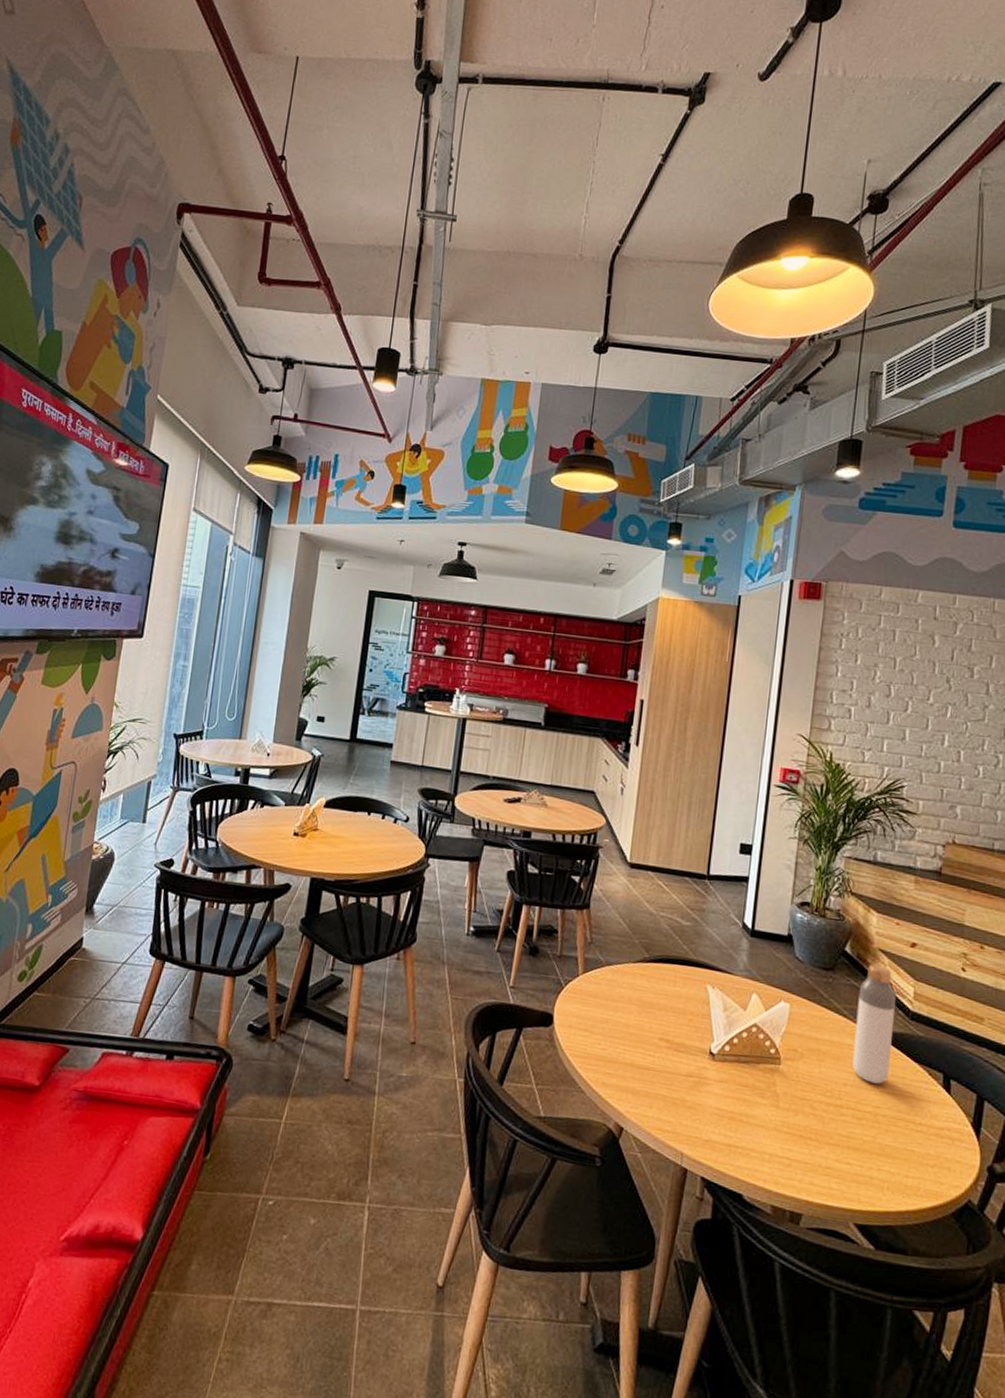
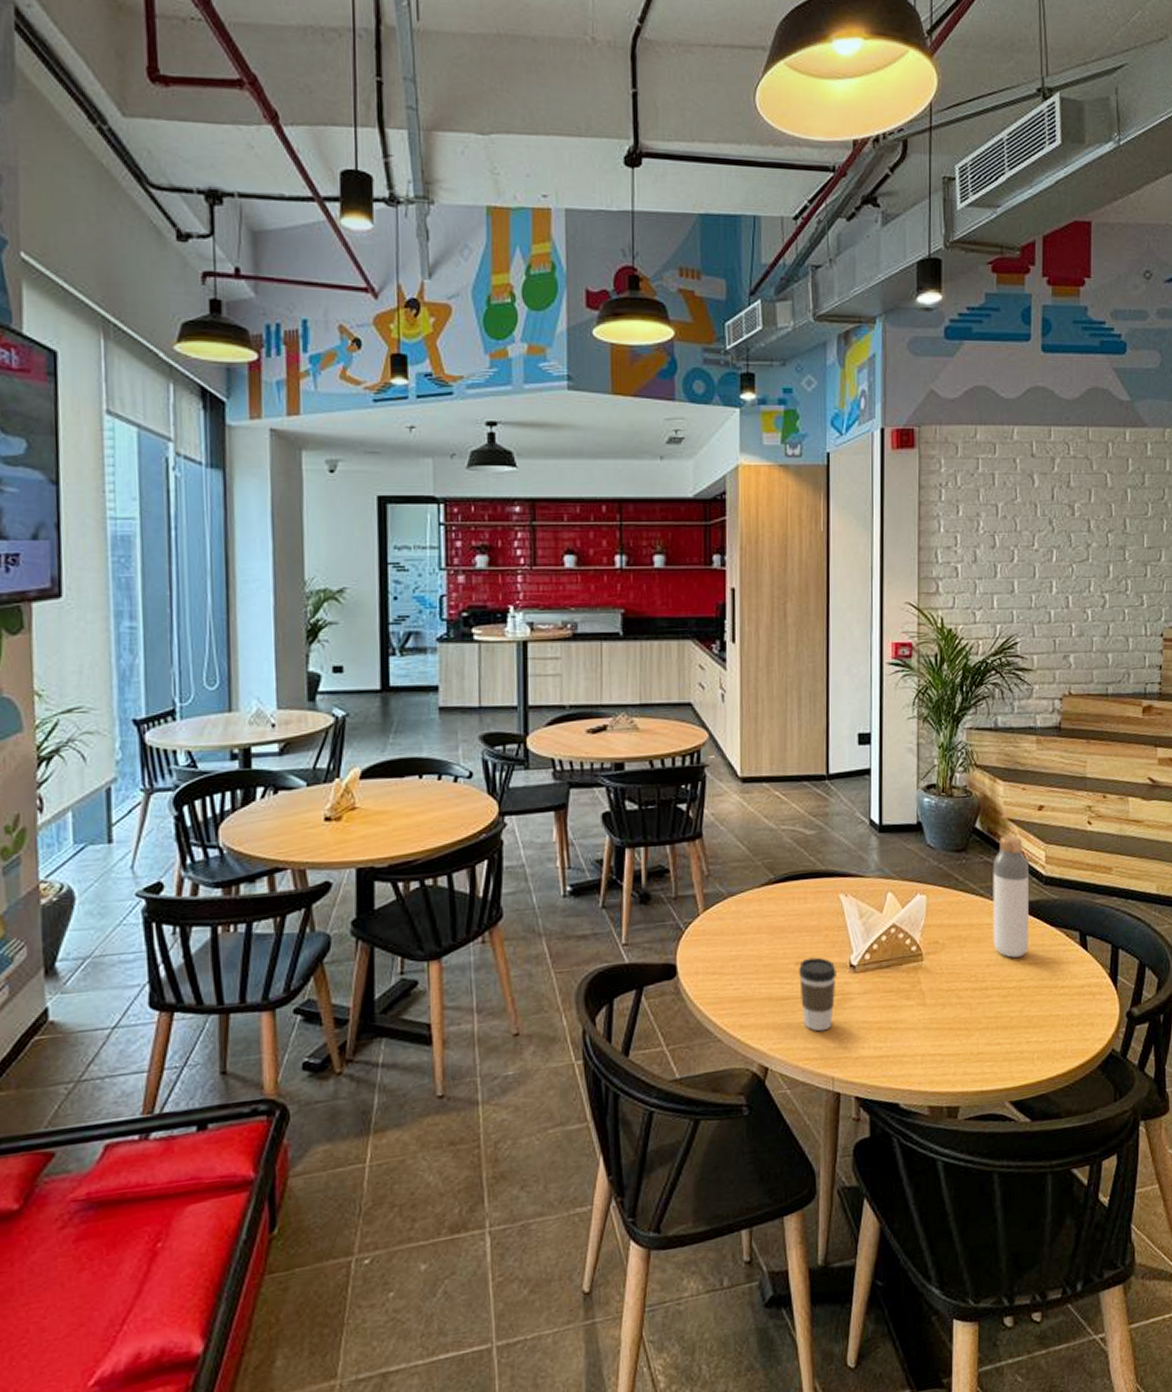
coffee cup: none [660,1036,697,1108] -> present [799,957,836,1032]

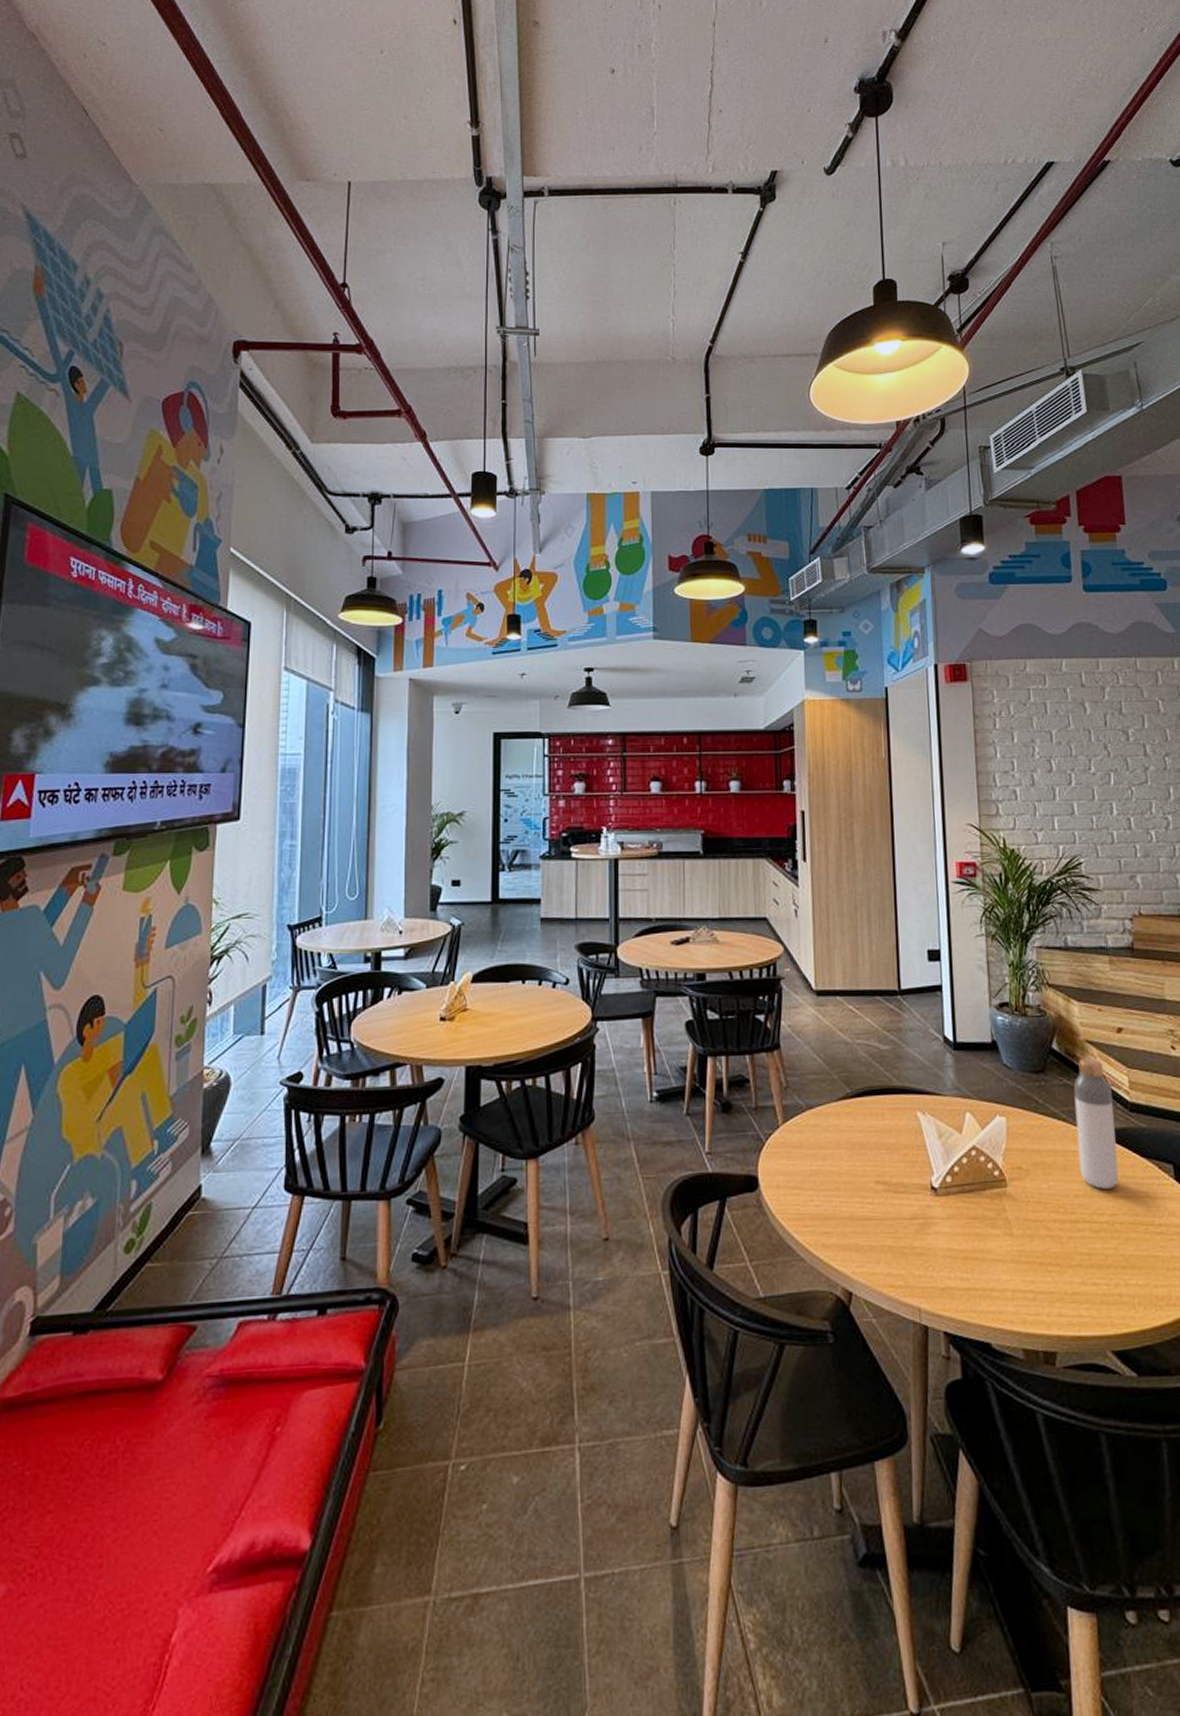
coffee cup: present [799,957,836,1032] -> none [879,1177,918,1257]

